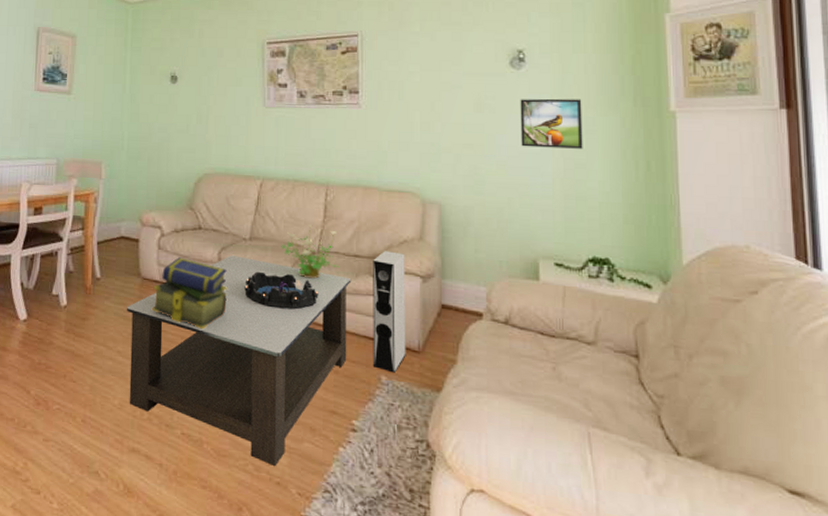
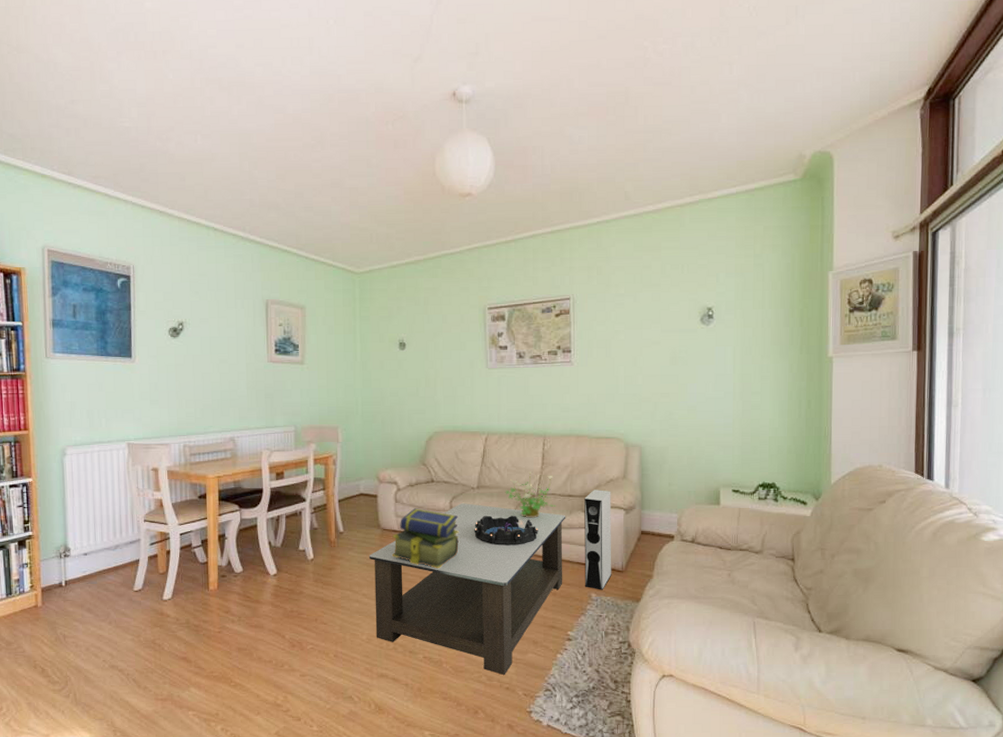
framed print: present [520,98,583,149] -> none [708,349,759,393]

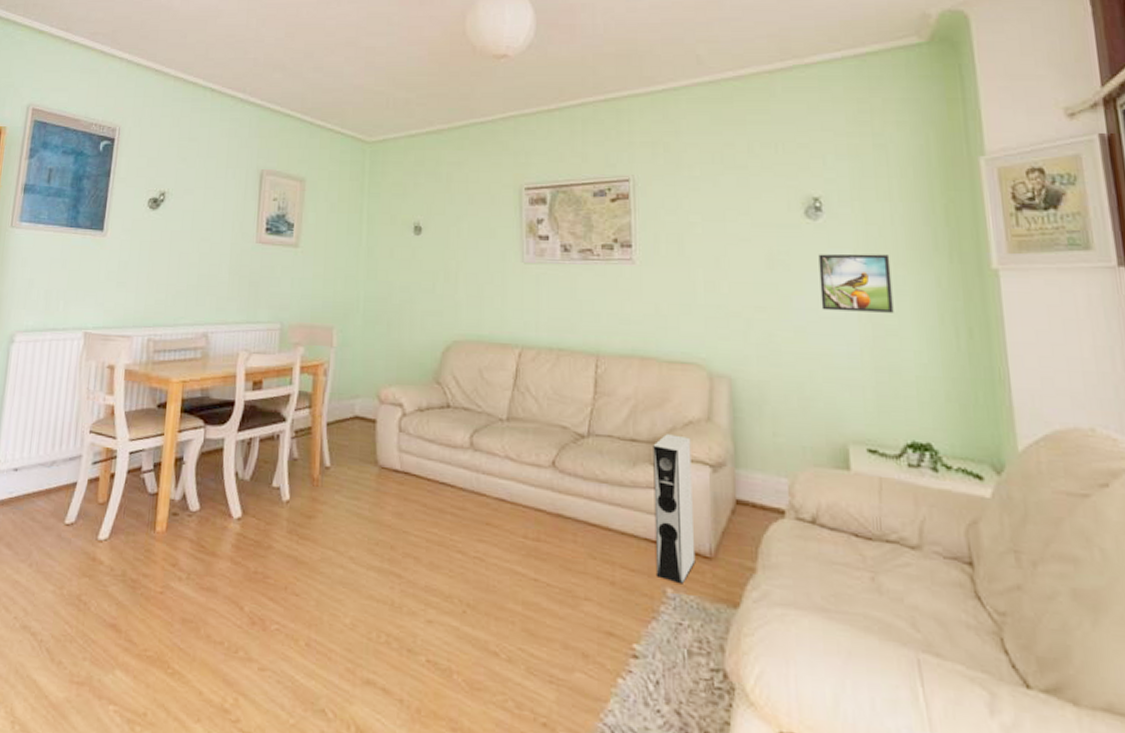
coffee table: present [368,503,566,676] -> none [360,439,628,704]
stack of books: present [392,508,459,569] -> none [392,441,481,530]
decorative bowl: present [474,515,538,546] -> none [501,458,590,506]
potted plant: present [505,472,556,517] -> none [544,402,614,467]
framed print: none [708,349,759,393] -> present [818,253,894,313]

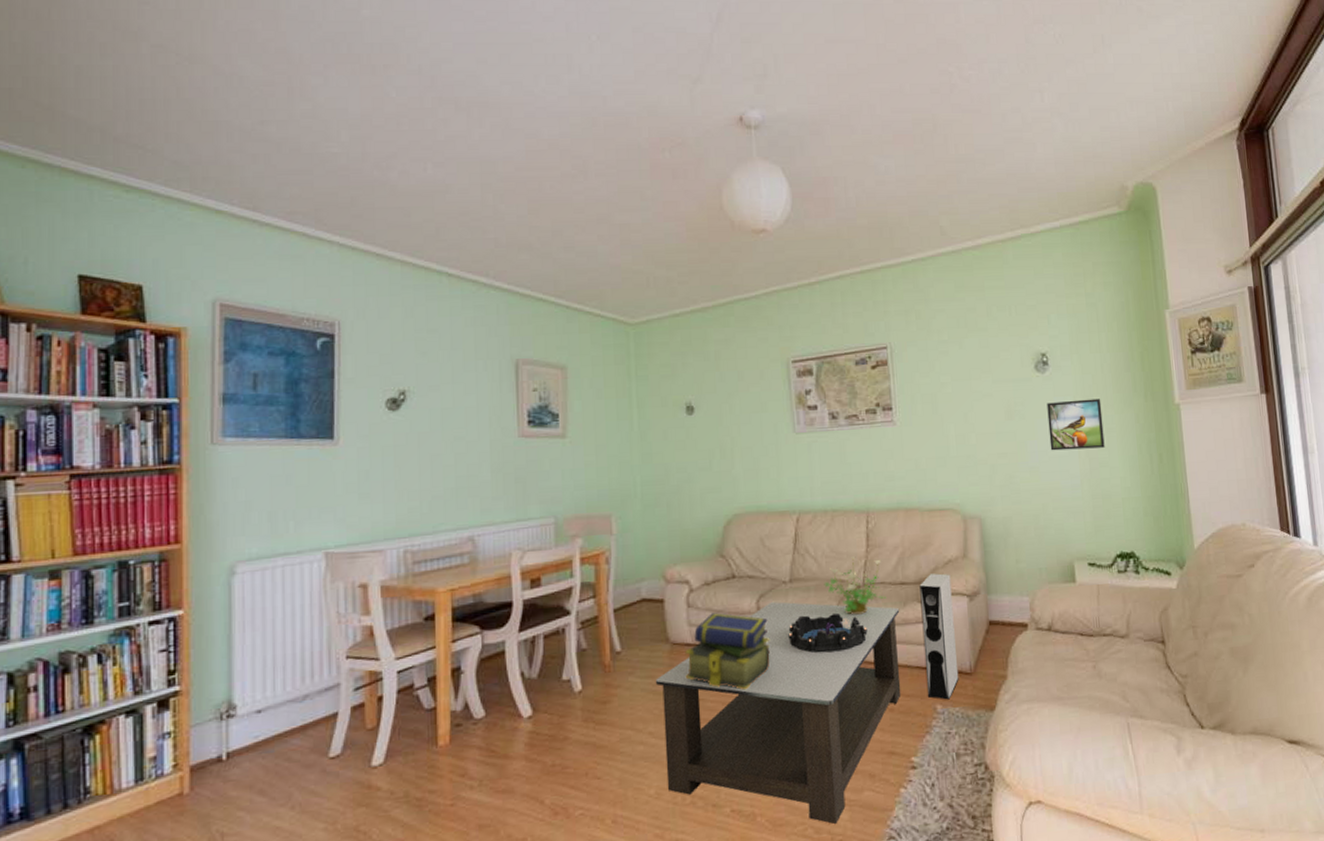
coffee table: none [360,439,628,704] -> present [655,601,901,825]
stack of books: none [392,441,481,530] -> present [685,612,770,690]
decorative bowl: none [501,458,590,506] -> present [788,613,868,654]
potted plant: none [544,402,614,467] -> present [824,557,887,614]

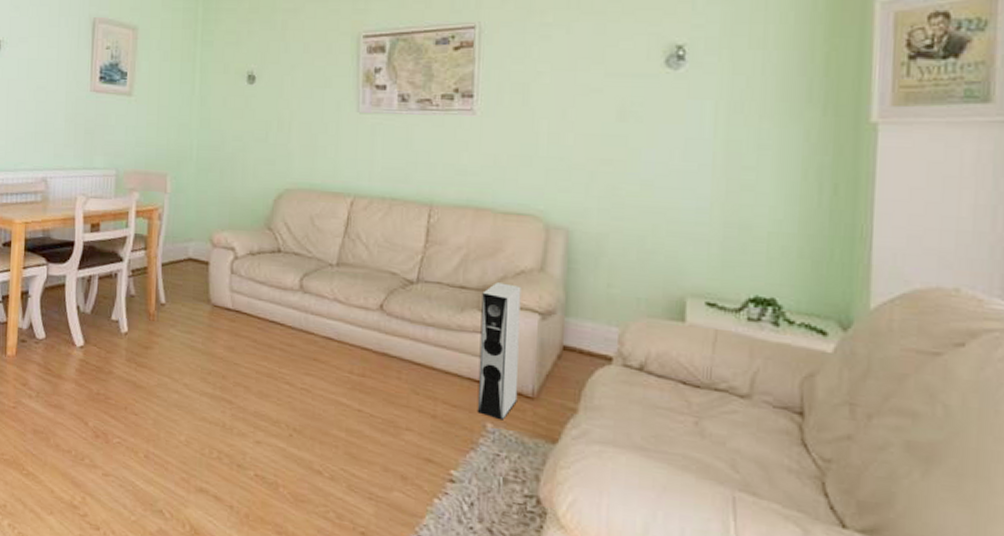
coffee table: present [655,601,901,825] -> none [194,283,456,516]
stack of books: present [685,612,770,690] -> none [224,283,310,364]
decorative bowl: present [788,613,868,654] -> none [329,301,416,346]
potted plant: present [824,557,887,614] -> none [373,250,442,311]
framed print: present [1047,398,1105,451] -> none [673,105,756,167]

